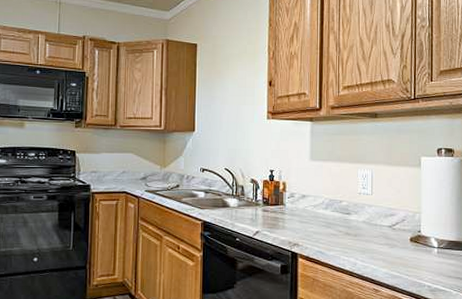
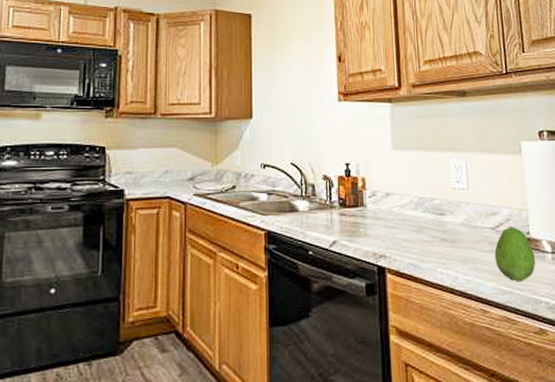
fruit: none [389,225,423,268] -> present [494,226,536,281]

